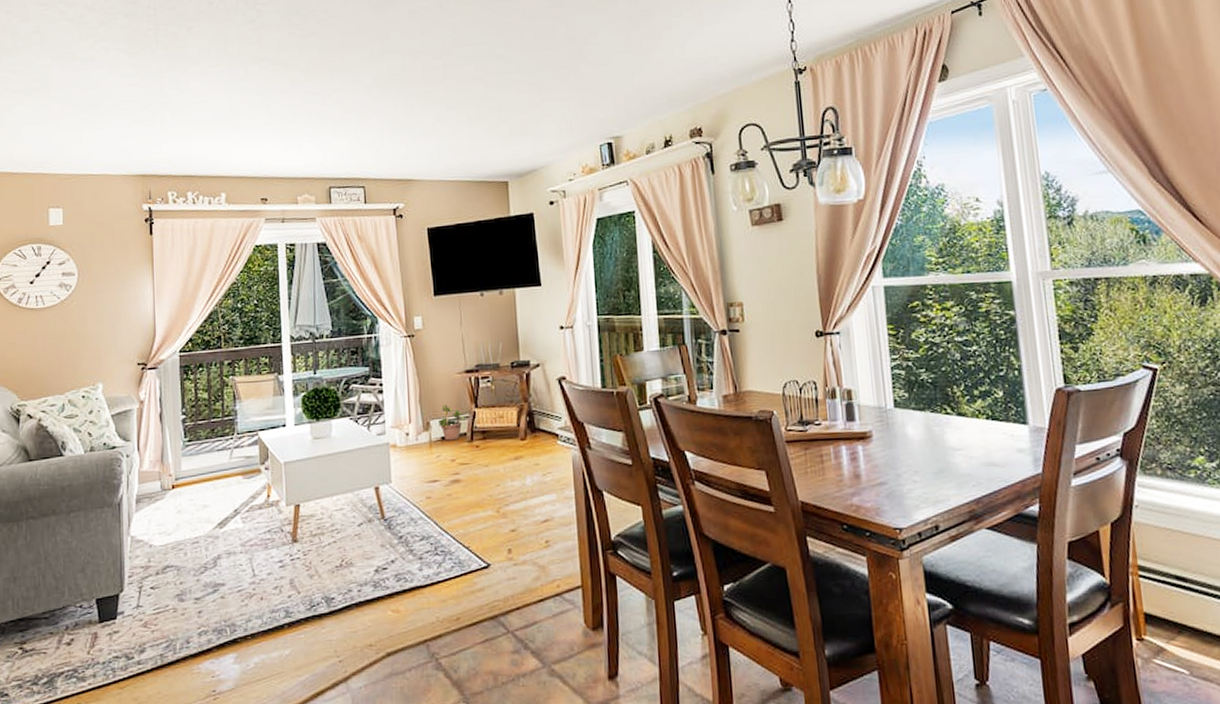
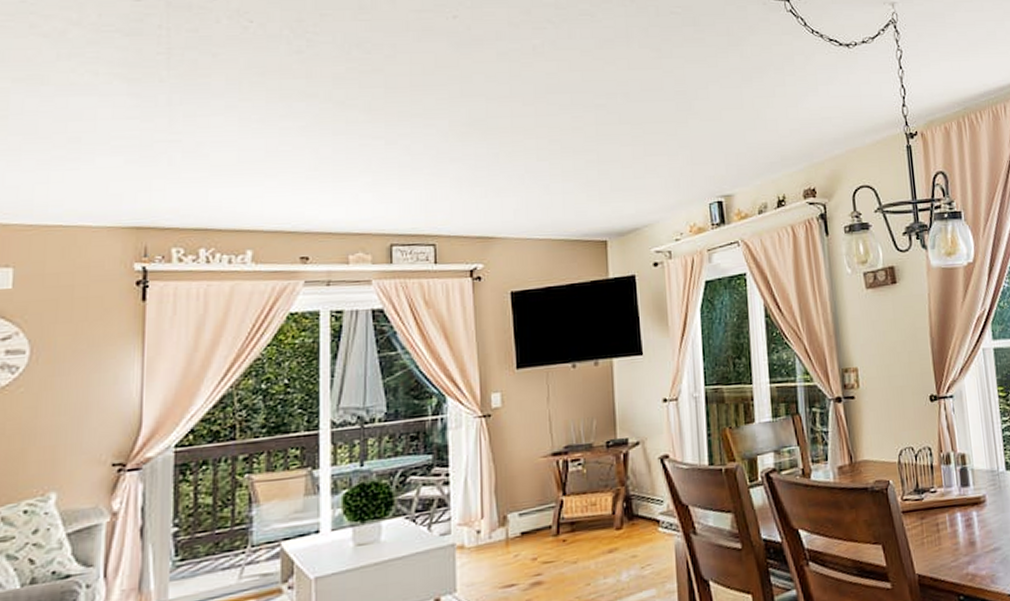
potted plant: present [437,404,465,441] -> none [516,493,550,537]

